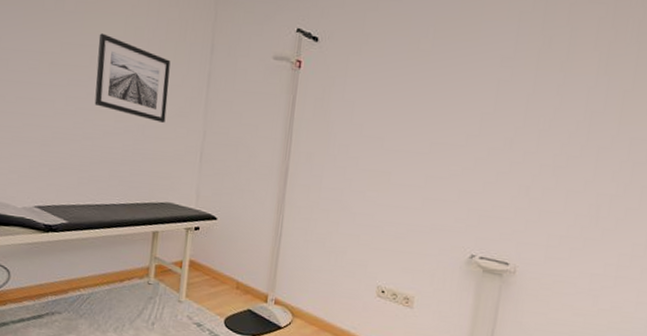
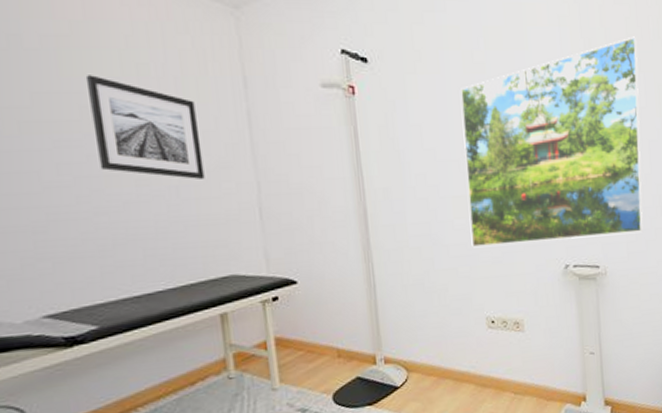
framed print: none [378,37,609,240] -> present [460,36,643,248]

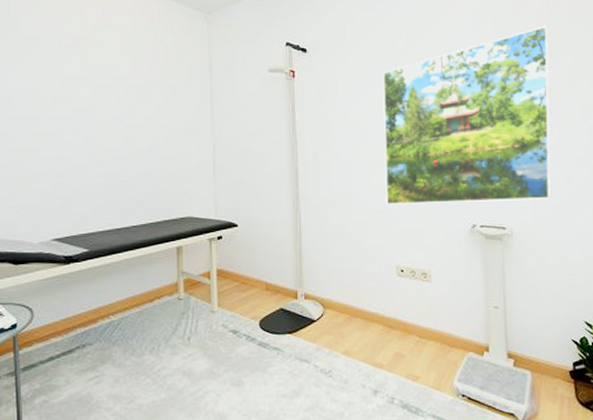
wall art: present [85,75,205,179] -> none [99,64,175,141]

